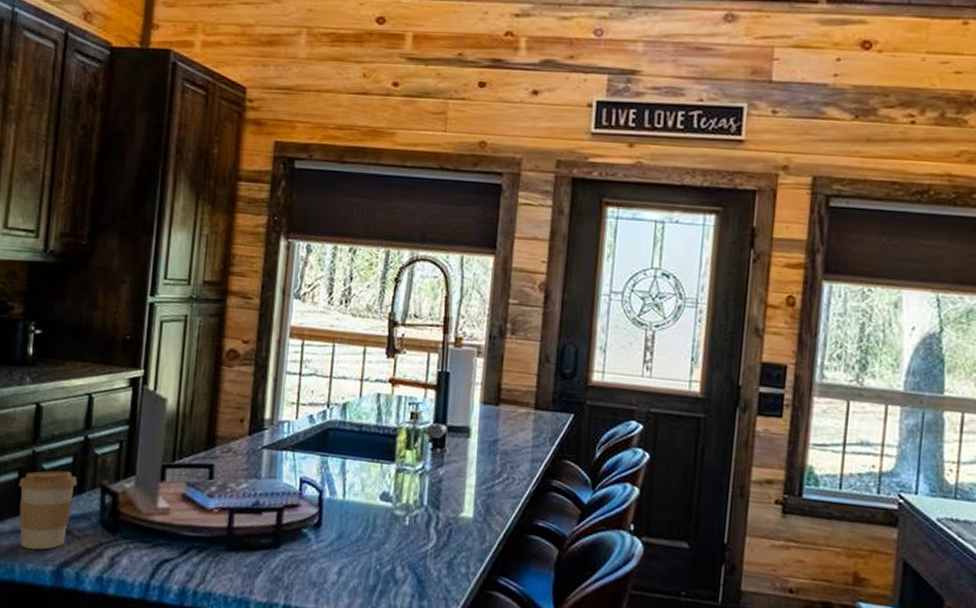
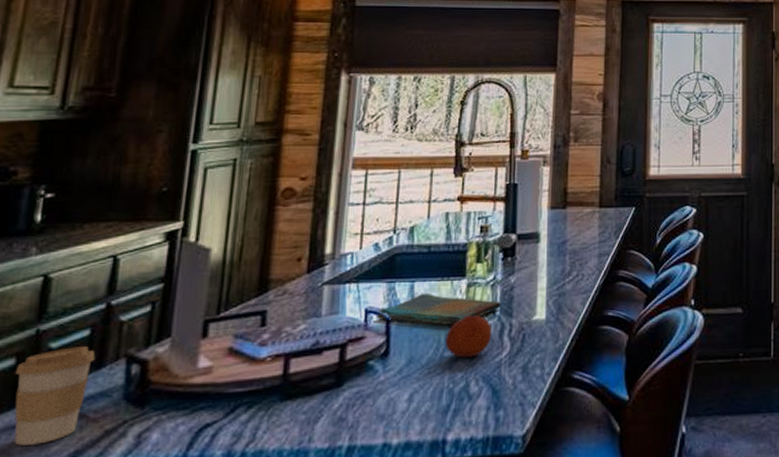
dish towel: none [309,471,429,509] -> present [375,293,502,326]
fruit: none [373,500,419,544] -> present [445,314,491,358]

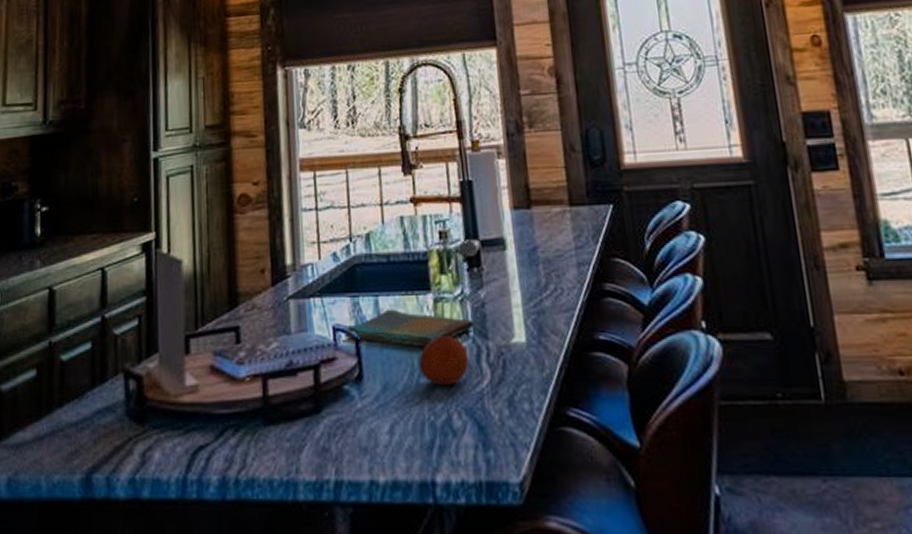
coffee cup: present [14,346,96,446] -> none [37,360,99,457]

